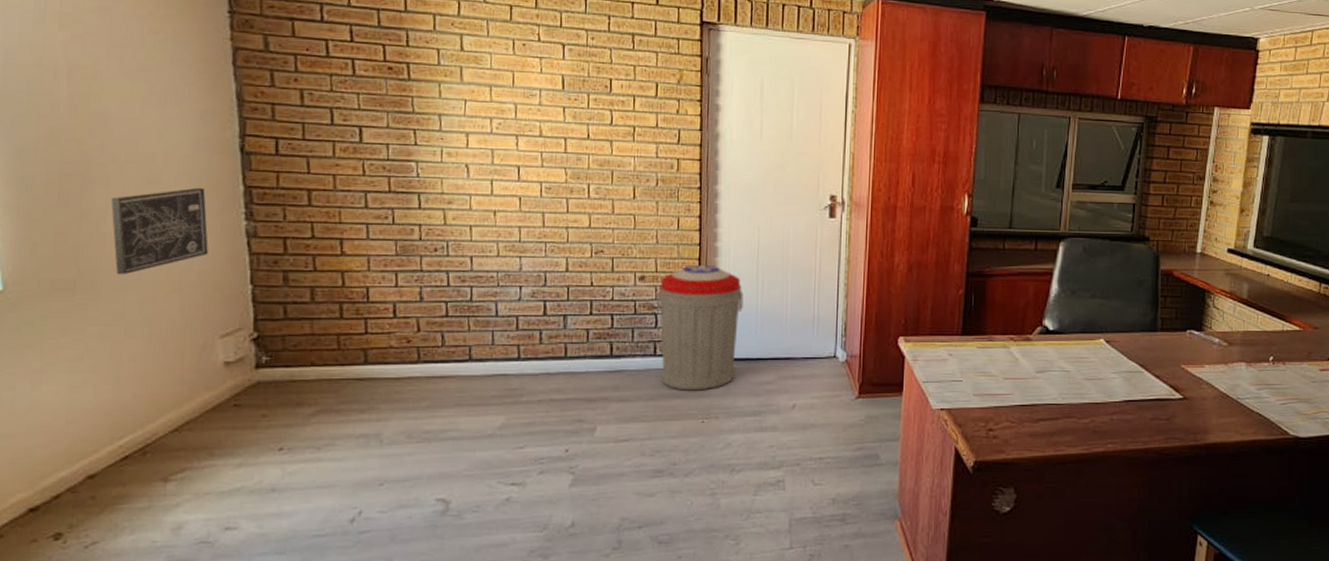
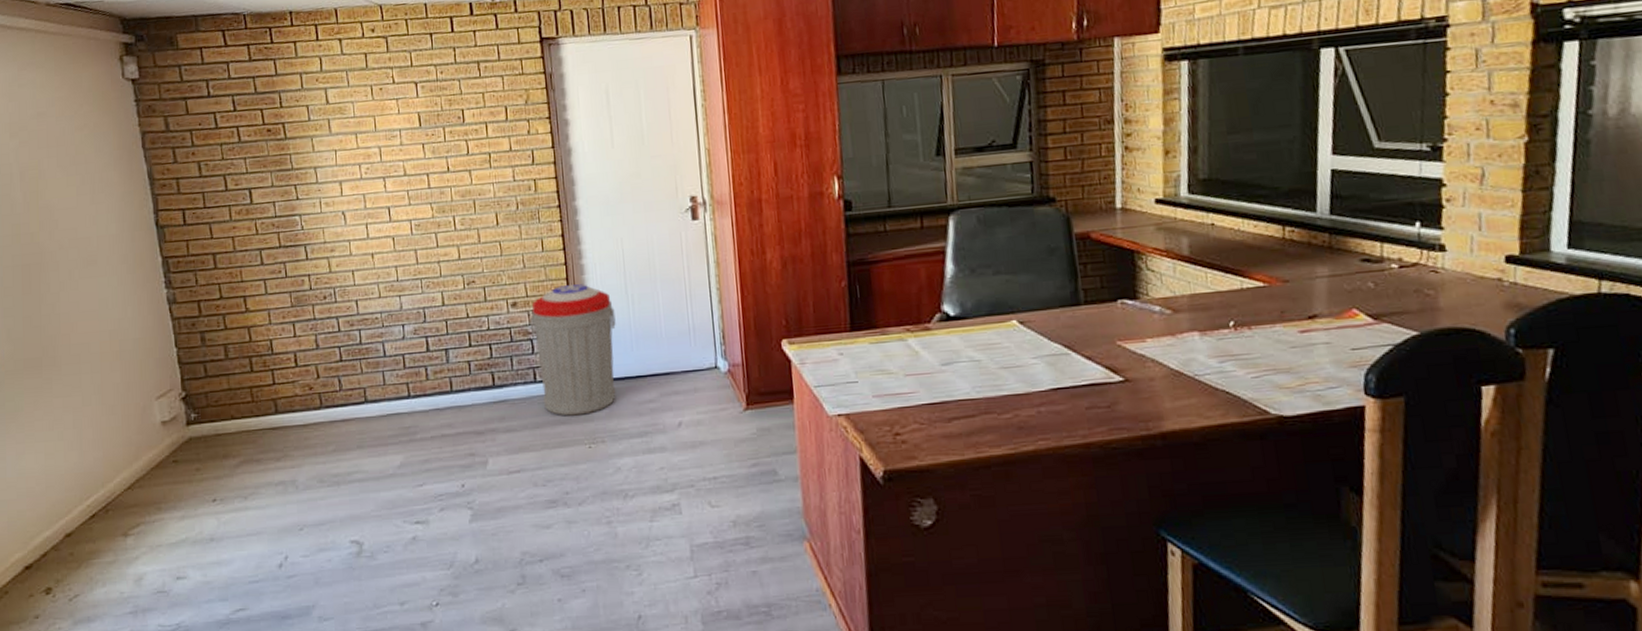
wall art: present [111,187,208,275] -> none [62,262,139,350]

